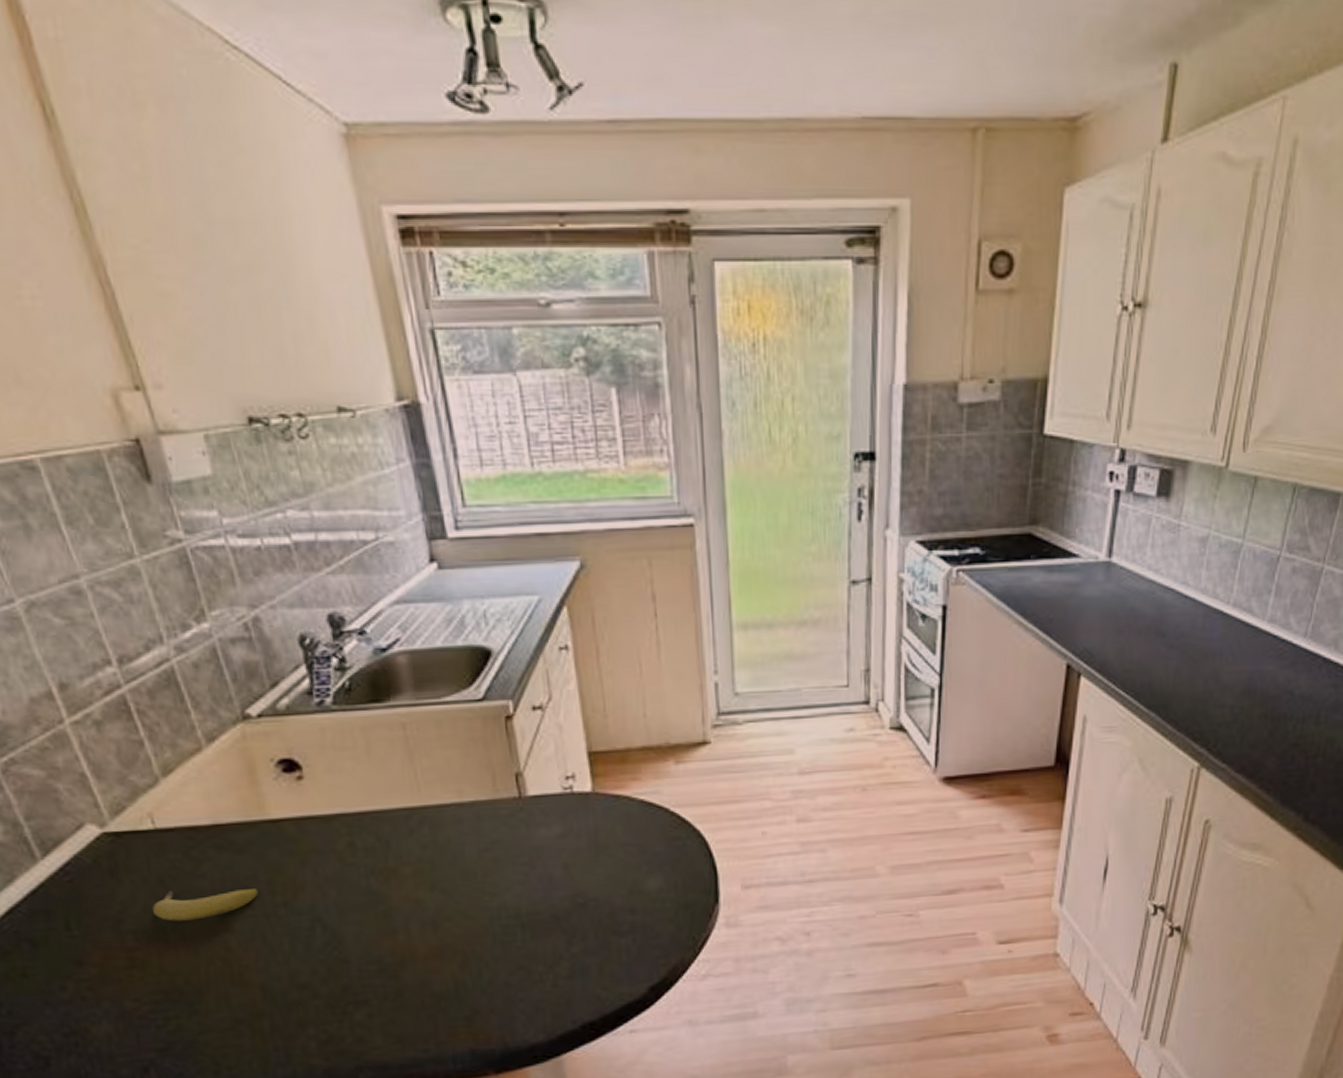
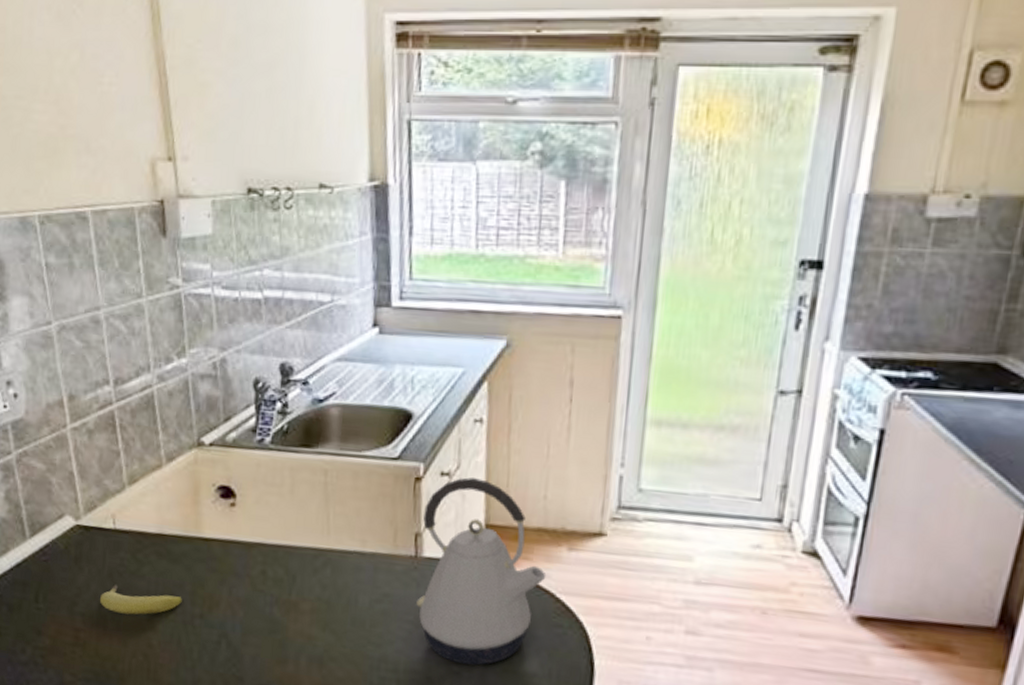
kettle: none [521,707,658,895] -> present [416,477,547,666]

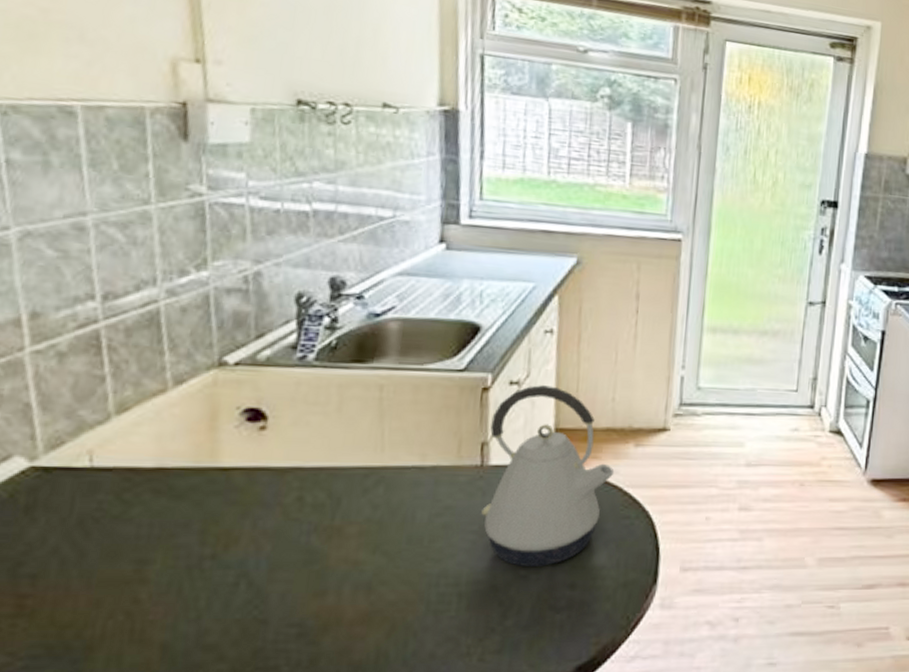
fruit: present [100,585,182,615] -> none [62,534,187,567]

